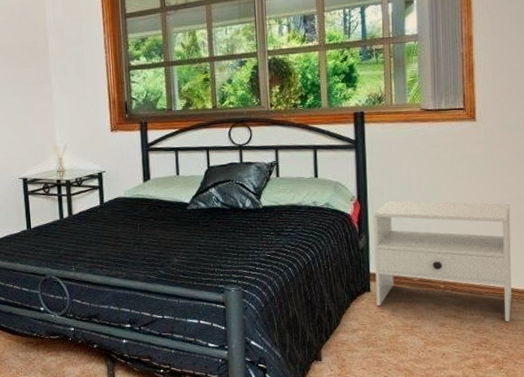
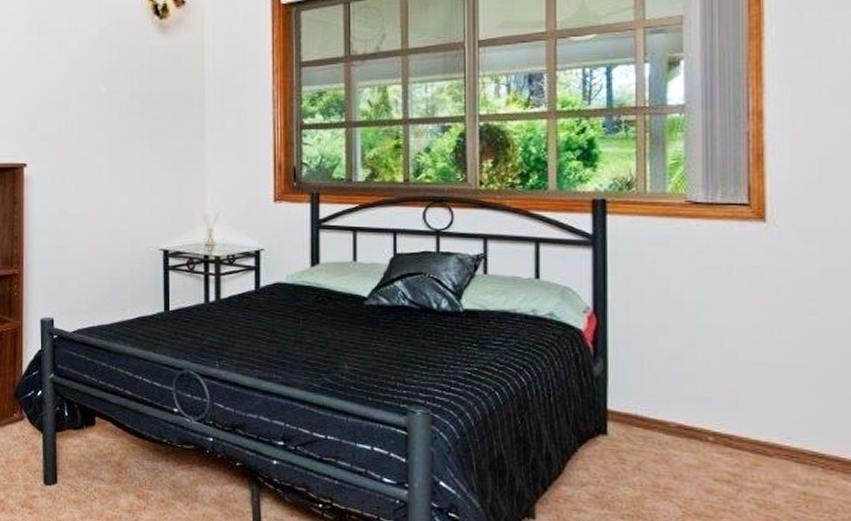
nightstand: present [373,200,512,321] -> none [614,317,815,497]

